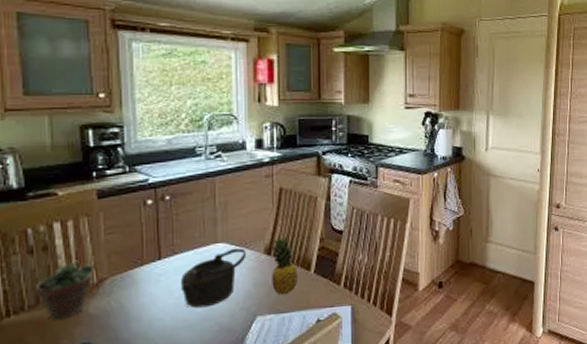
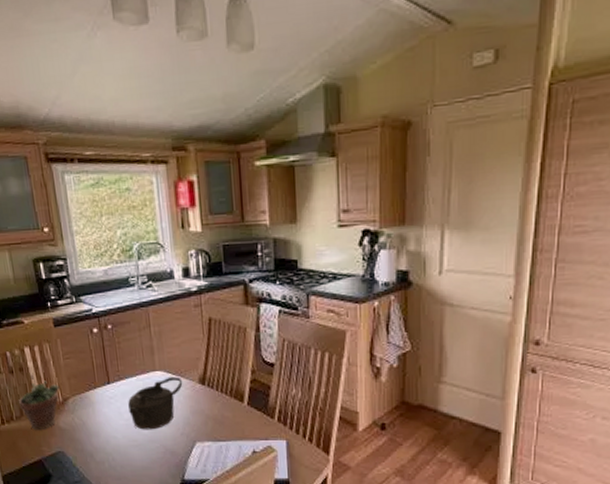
fruit: present [271,235,298,295] -> none [205,366,232,424]

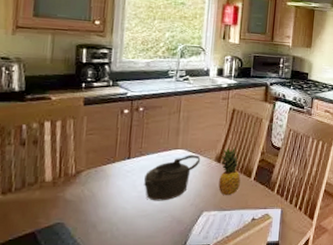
succulent plant: present [18,373,60,429] -> none [22,146,75,201]
fruit: none [205,366,232,424] -> present [218,147,241,196]

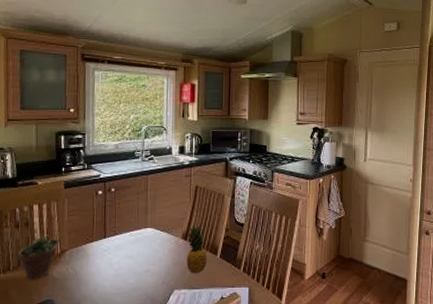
succulent plant: none [22,146,75,201] -> present [18,227,60,279]
teapot: present [144,155,201,201] -> none [119,233,169,279]

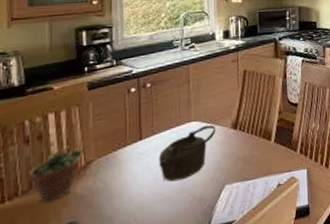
teapot: none [119,233,169,279] -> present [159,124,216,182]
fruit: present [187,224,207,274] -> none [237,110,260,164]

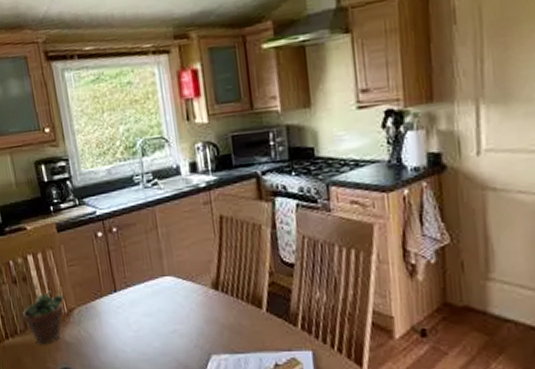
teapot: present [159,124,216,182] -> none [136,282,195,342]

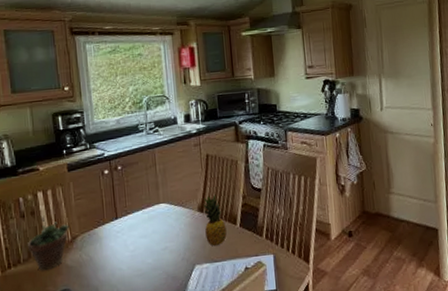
fruit: none [218,268,250,334] -> present [203,194,227,247]

